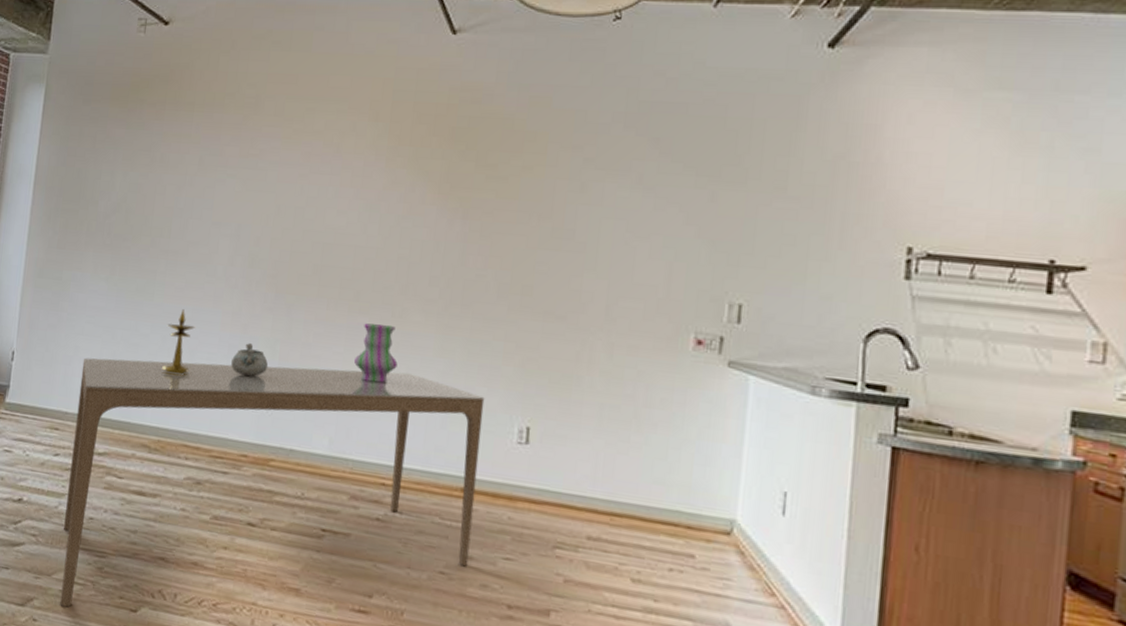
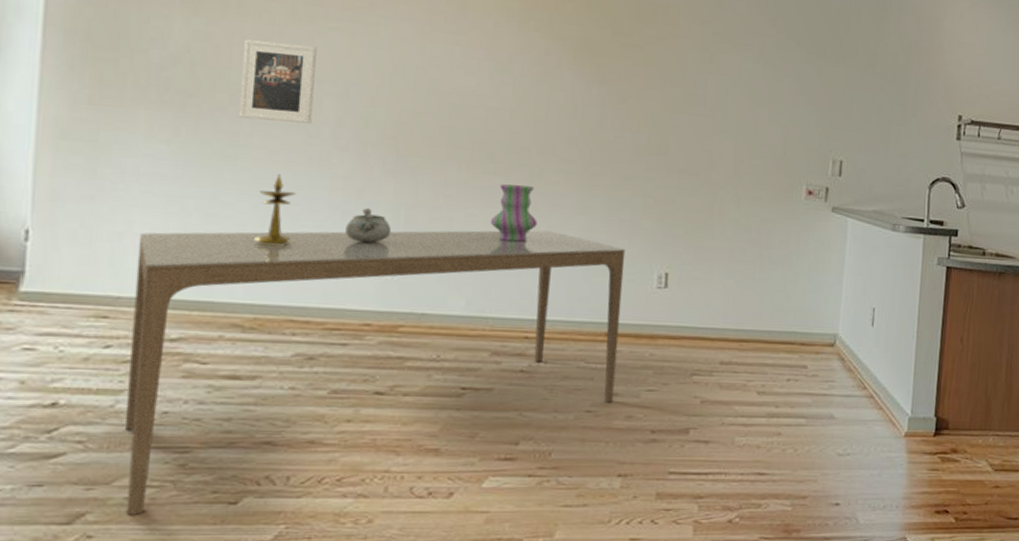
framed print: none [156,189,217,263] -> present [238,39,317,124]

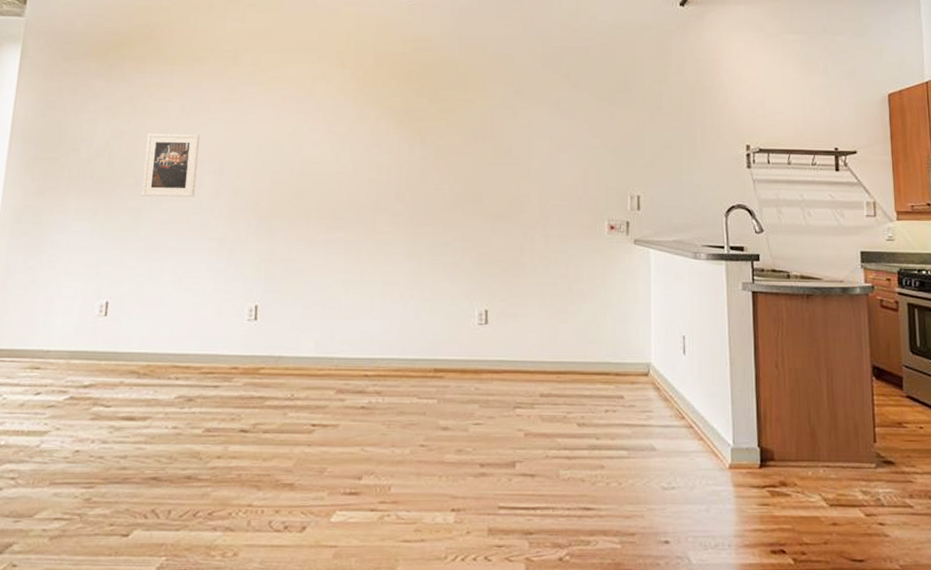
dining table: present [125,230,626,515] -> none [43,276,449,546]
candlestick: present [254,174,296,246] -> none [149,241,182,302]
decorative bowl: present [345,208,392,243] -> none [219,265,255,295]
vase: present [491,184,537,242] -> none [334,236,373,287]

